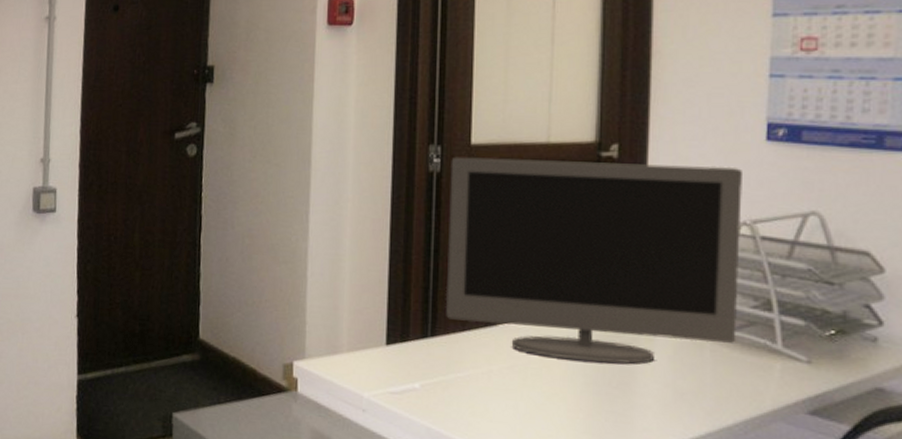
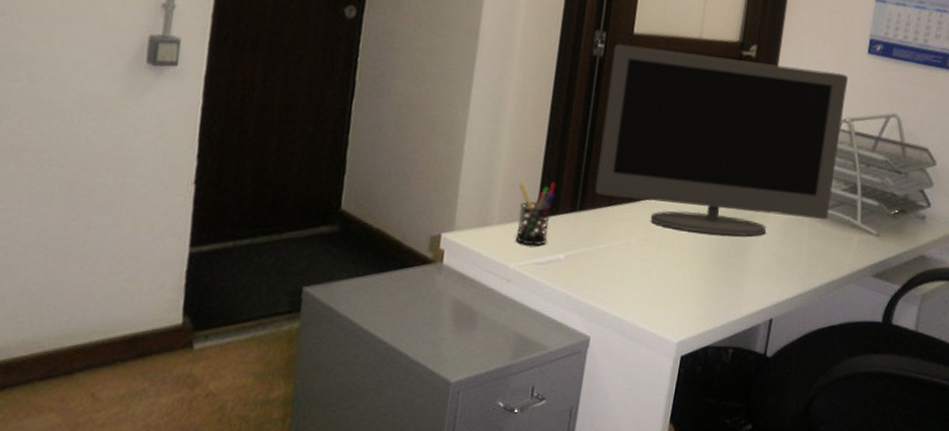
pen holder: none [365,307,404,374] -> present [515,182,556,246]

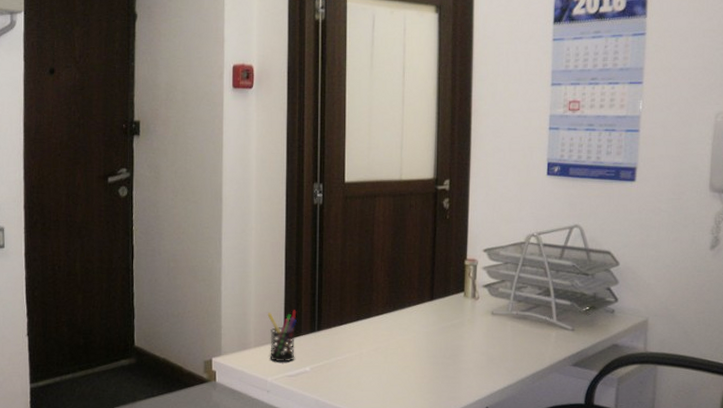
monitor: present [595,44,848,236] -> none [327,192,531,341]

